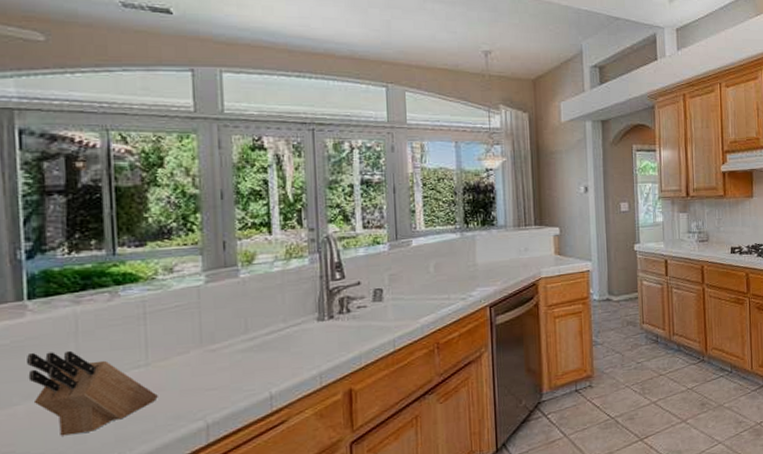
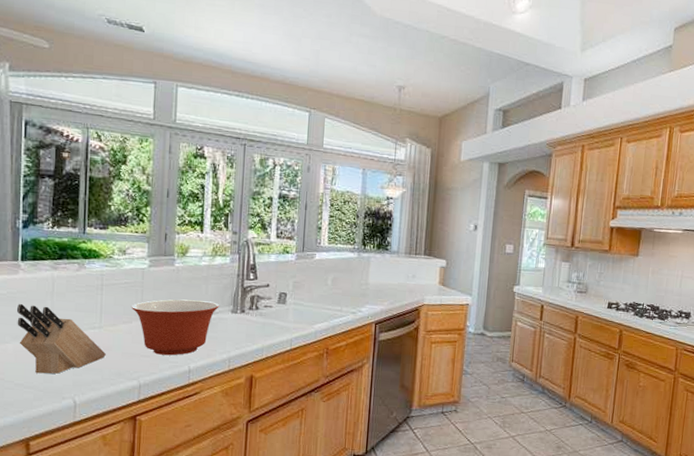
mixing bowl: none [187,312,301,385] -> present [132,299,219,356]

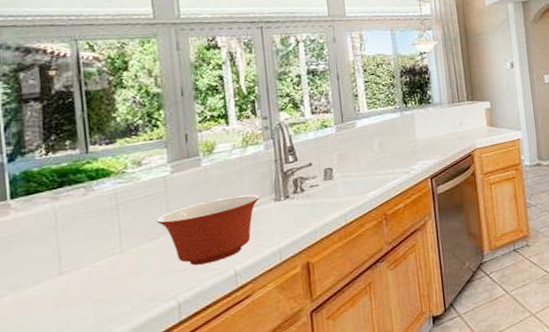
knife block: present [17,304,106,374] -> none [12,243,133,323]

